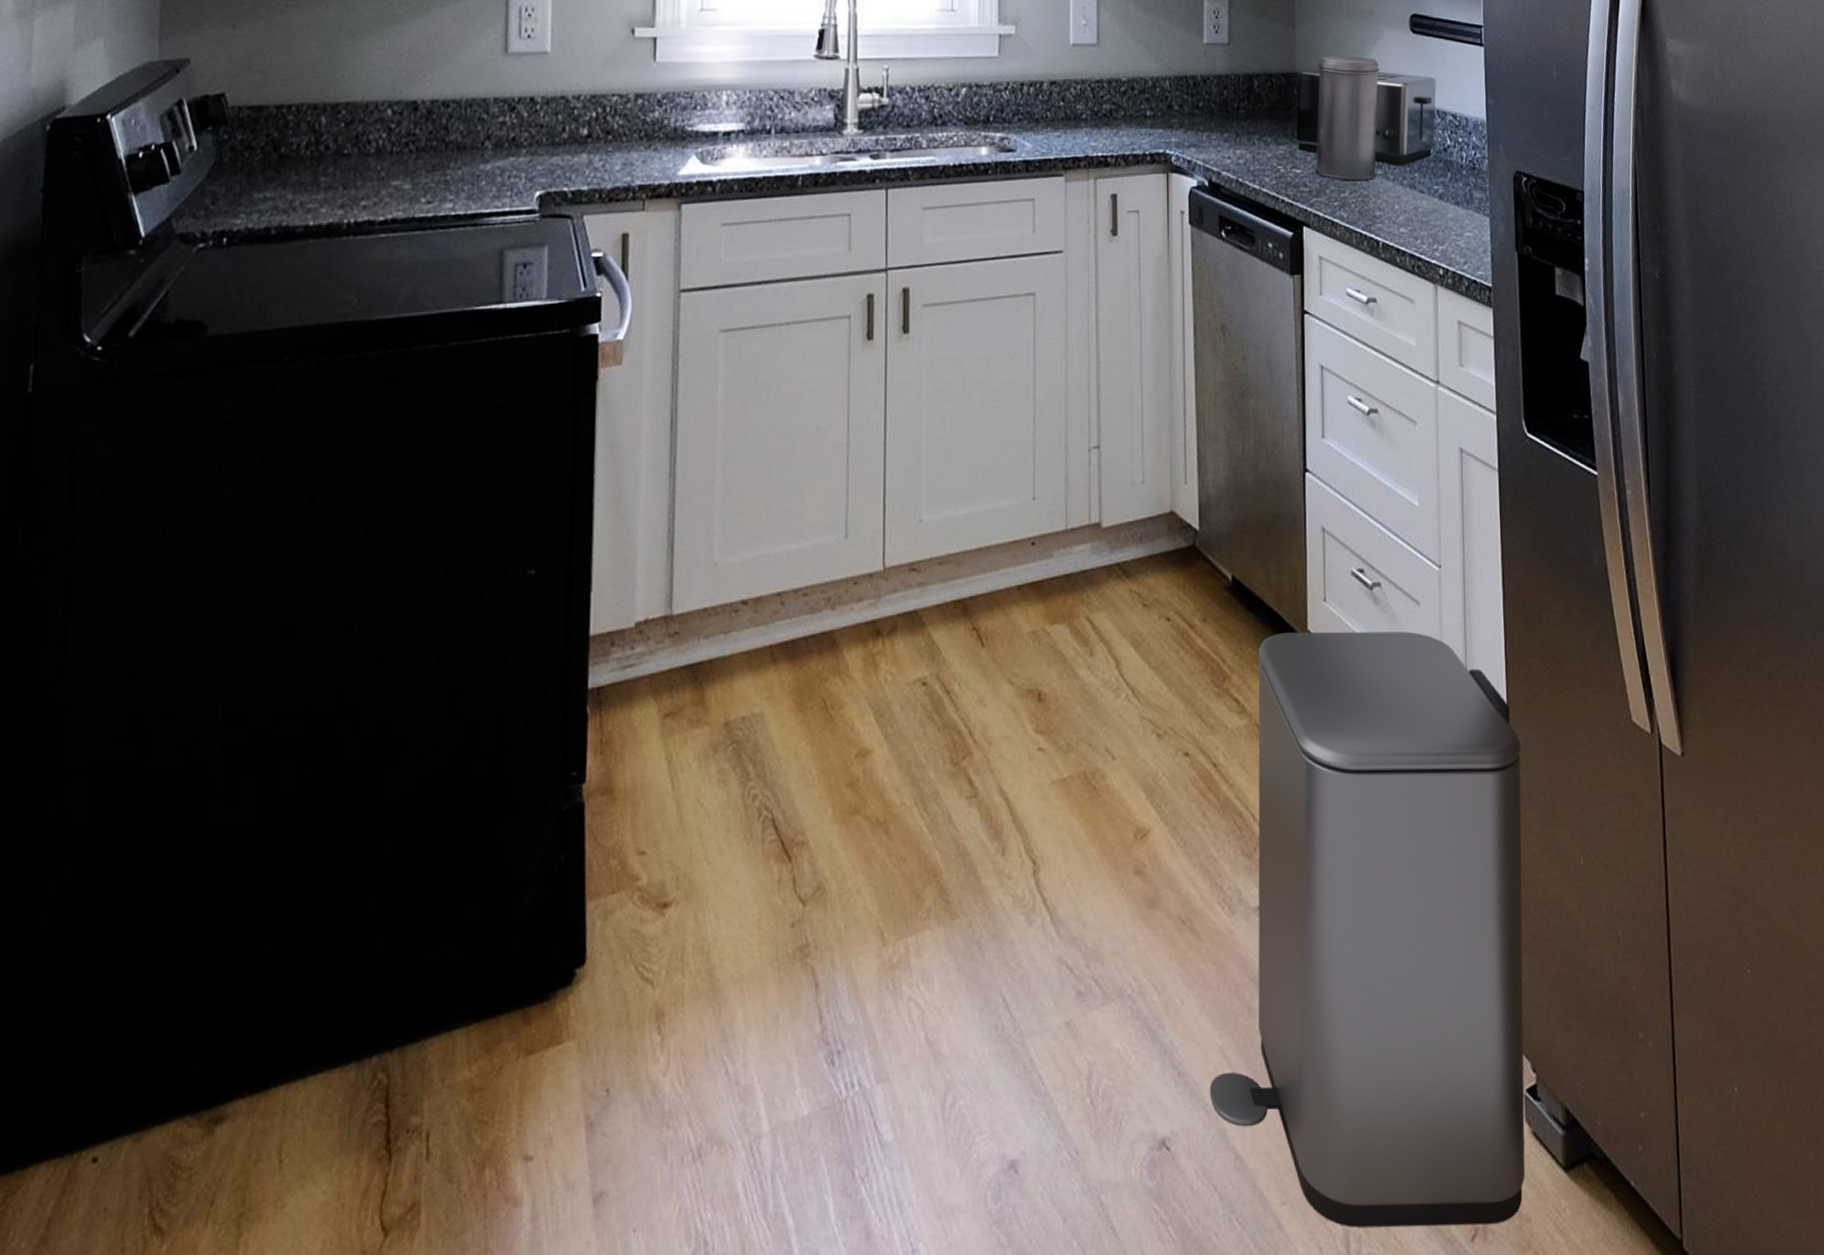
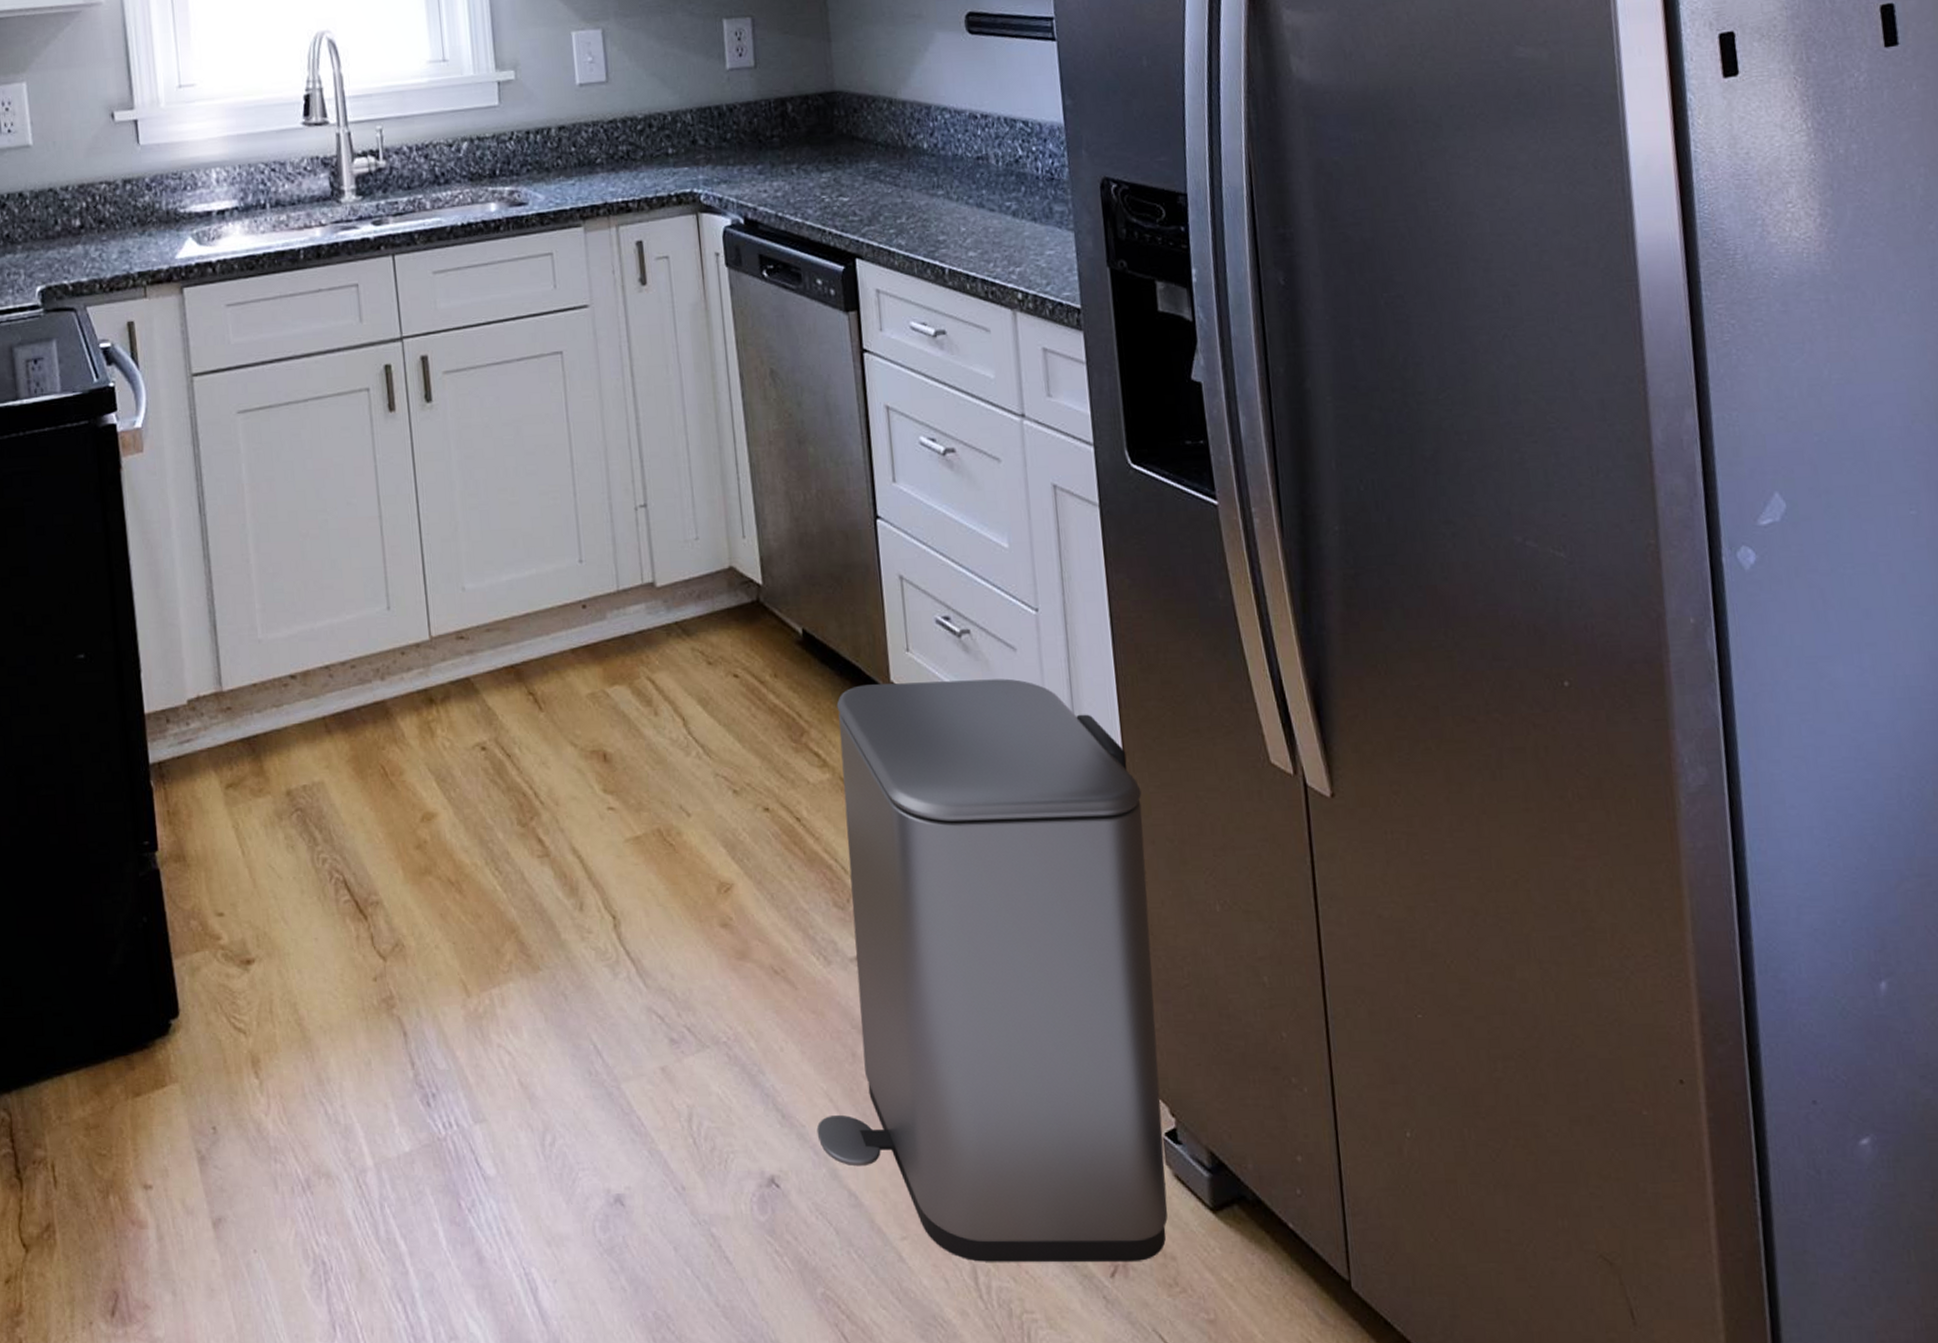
toaster: present [1296,69,1437,165] -> none [837,80,1004,184]
canister: present [1315,56,1380,181] -> none [860,66,938,205]

